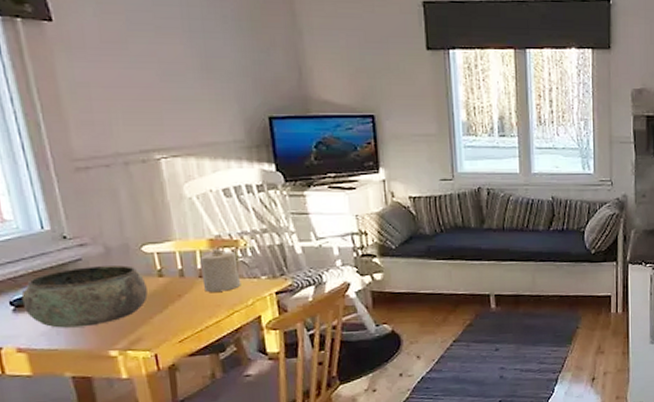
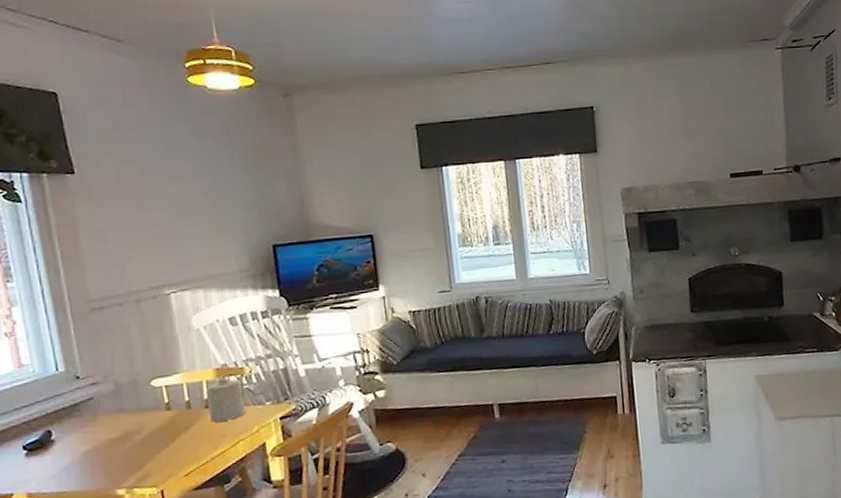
bowl: present [21,265,148,328] -> none [34,401,155,470]

